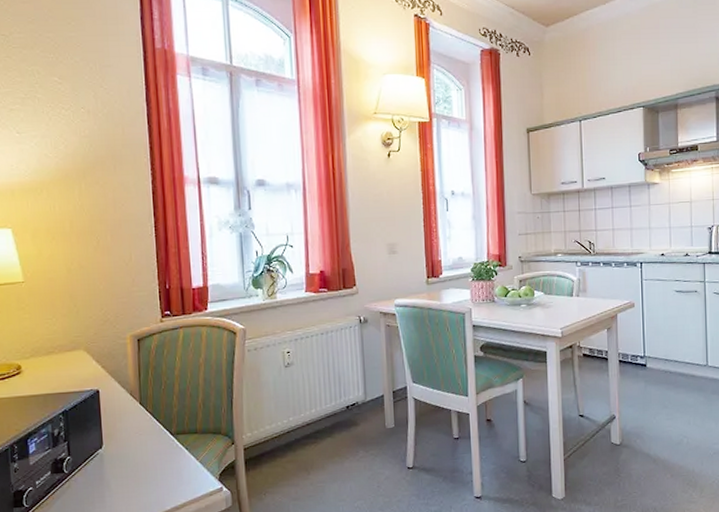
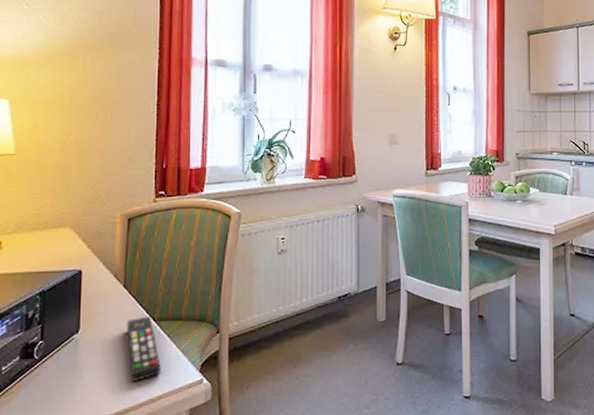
remote control: none [146,430,182,491] -> present [126,316,161,381]

